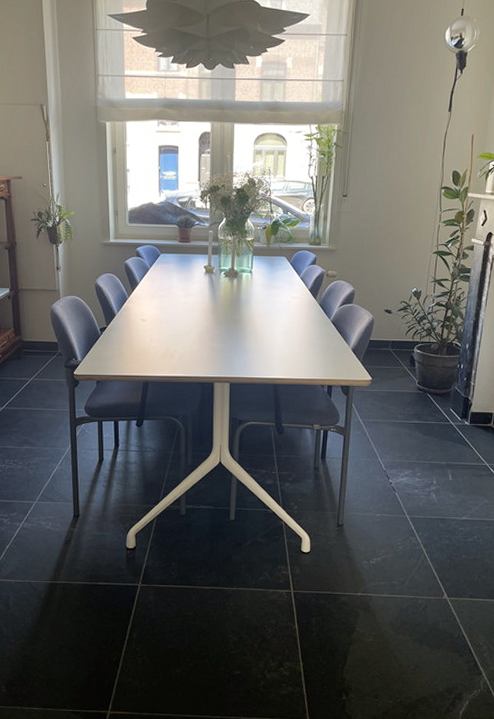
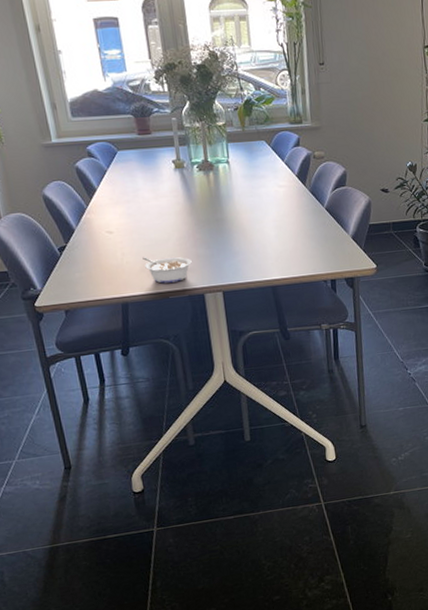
legume: none [167,344,207,369] -> present [142,257,192,284]

